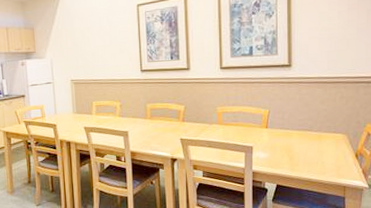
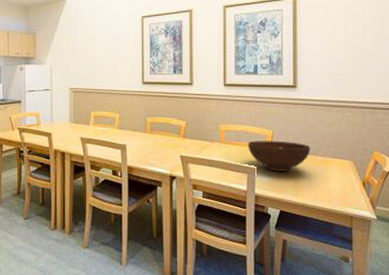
fruit bowl: none [244,119,306,149] -> present [247,140,311,171]

